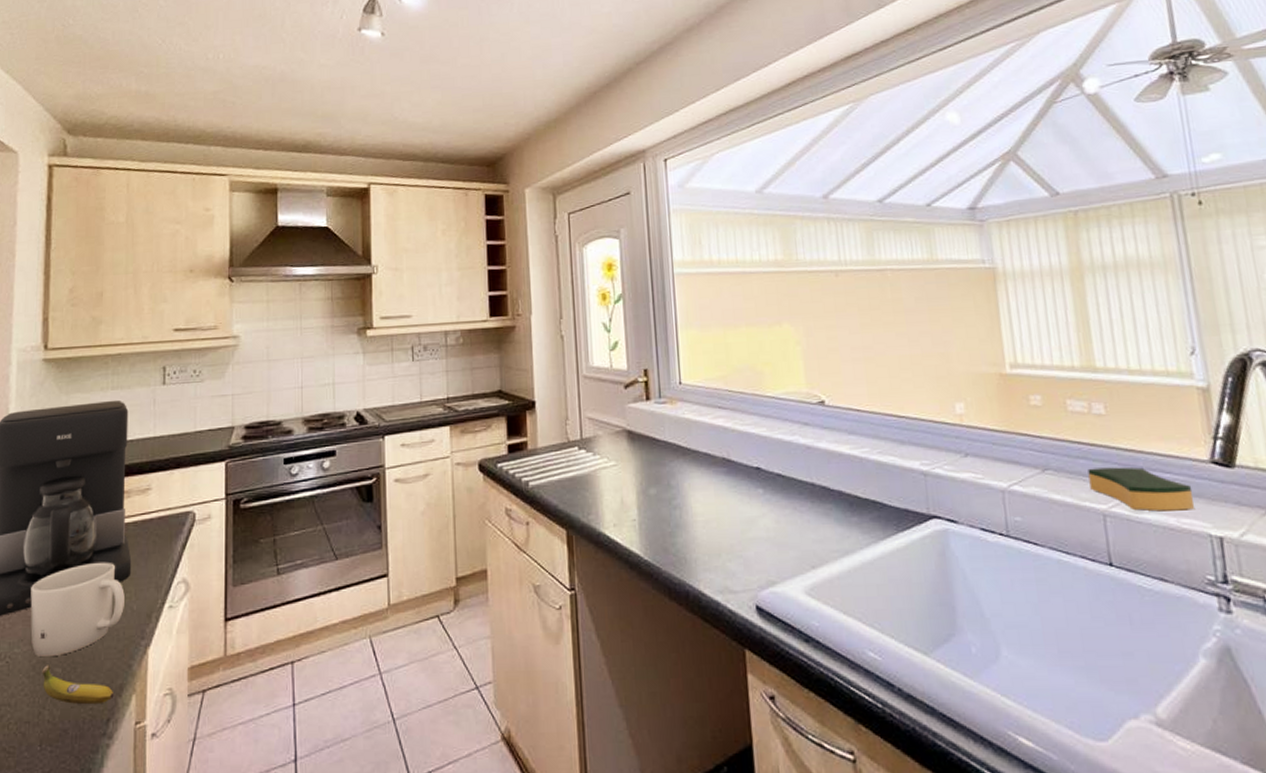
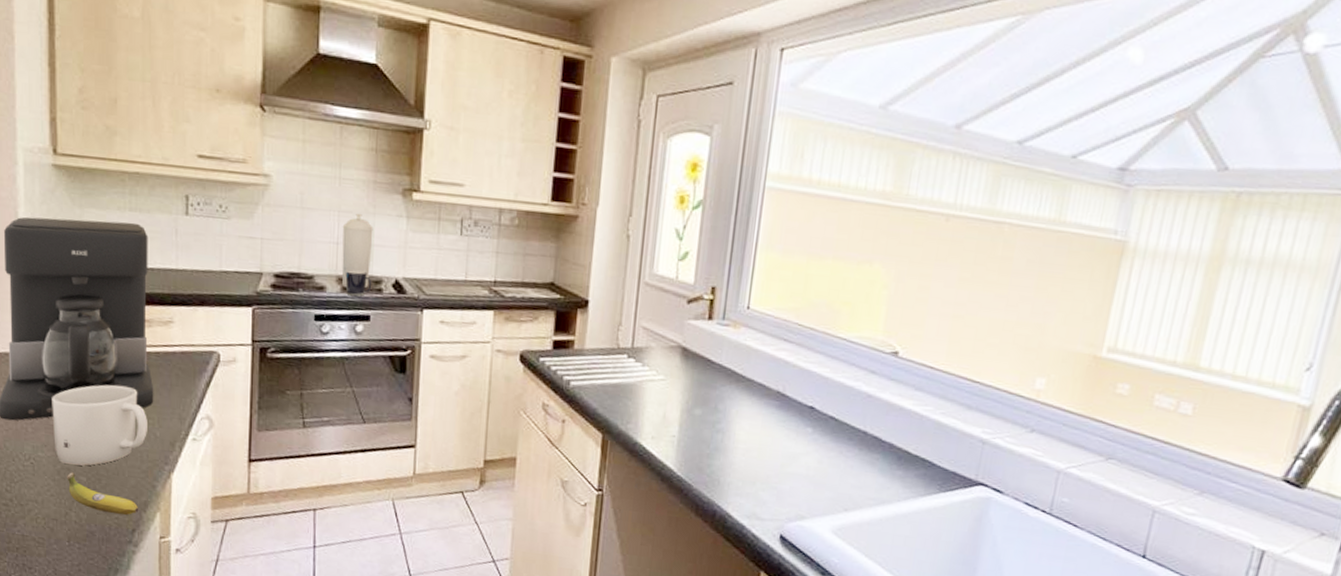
canister: none [305,356,334,428] -> present [341,213,373,288]
mug: none [311,409,336,435] -> present [345,269,372,297]
sponge: present [1088,466,1194,512] -> none [1149,465,1254,521]

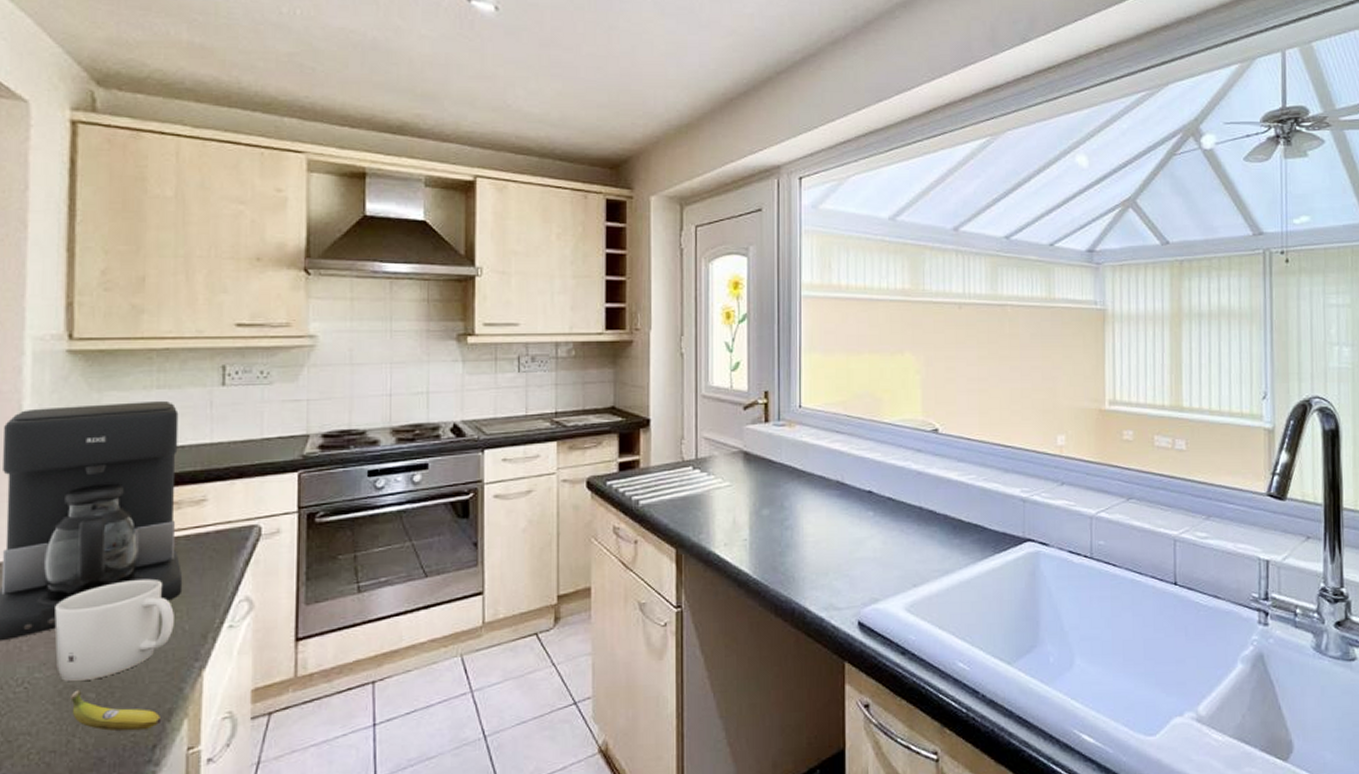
canister: present [341,213,373,288] -> none [395,362,428,439]
mug: present [345,269,372,297] -> none [400,419,429,446]

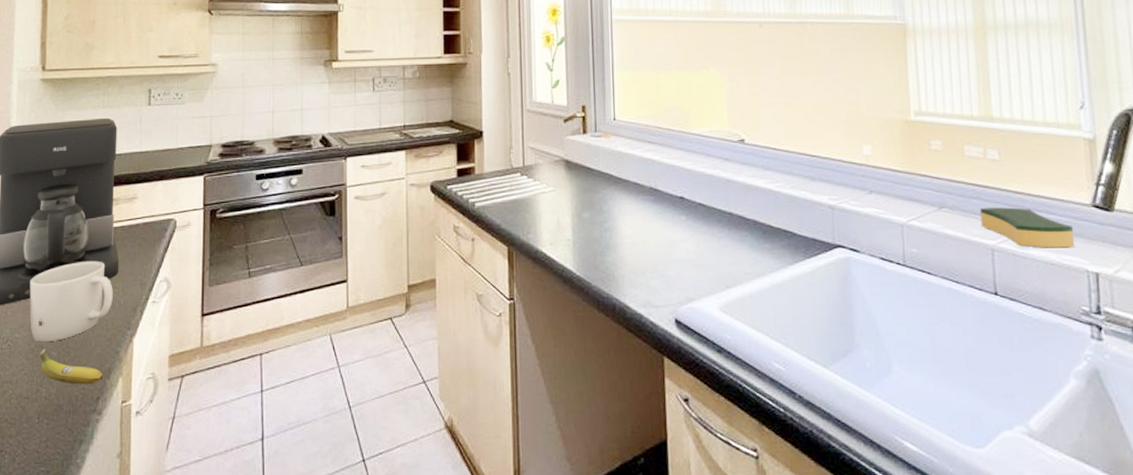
sponge: none [1165,497,1250,538] -> present [980,207,1075,248]

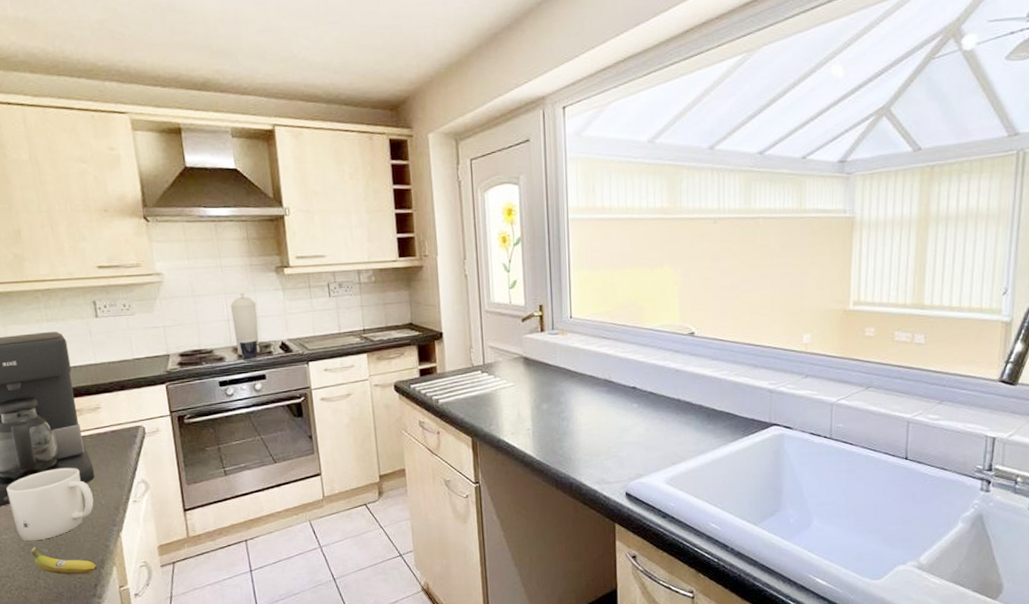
canister: none [276,84,302,148] -> present [230,292,260,356]
mug: none [281,132,303,155] -> present [239,339,263,361]
sponge: present [980,207,1075,248] -> none [901,385,981,419]

